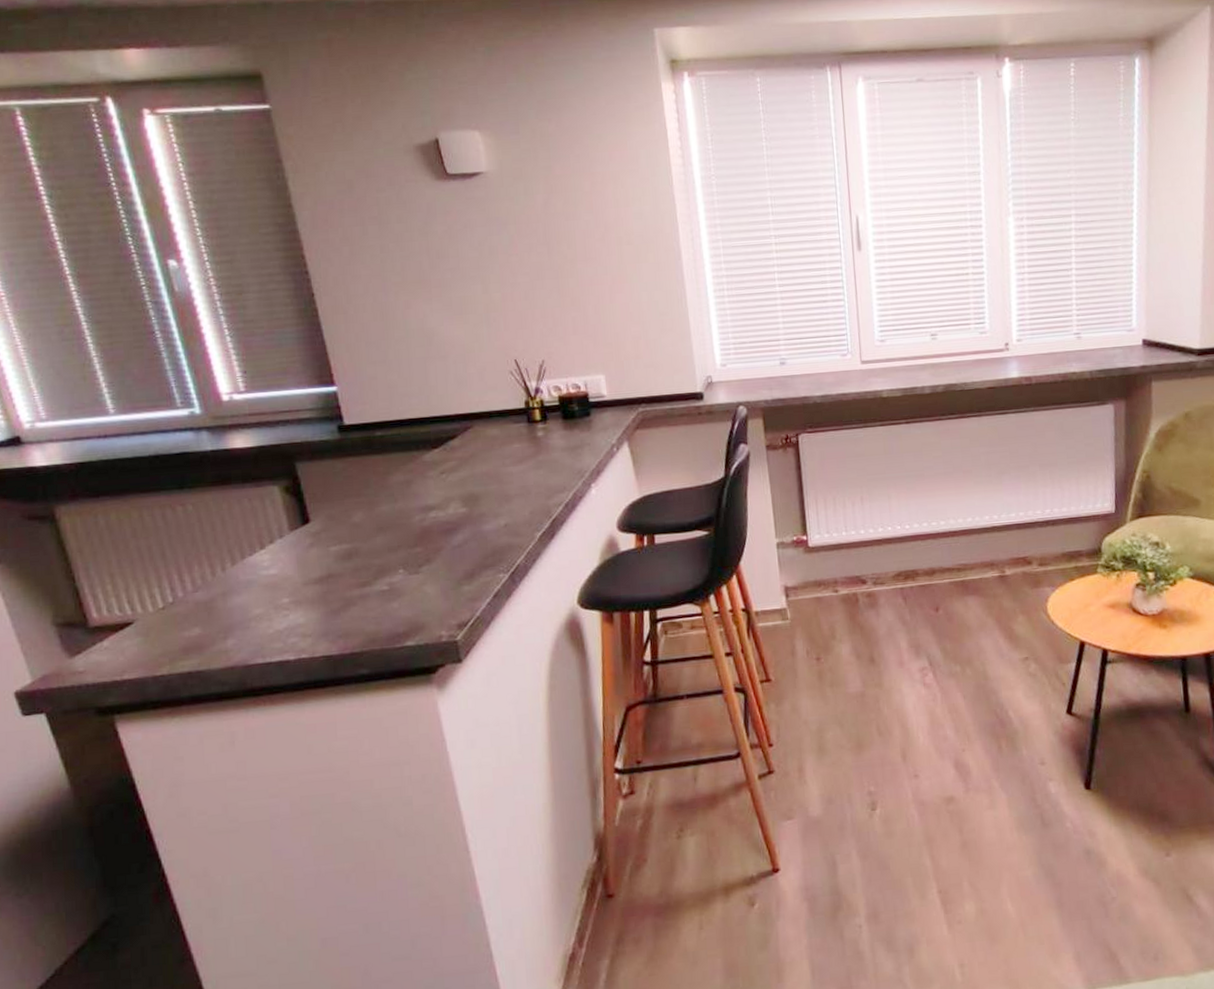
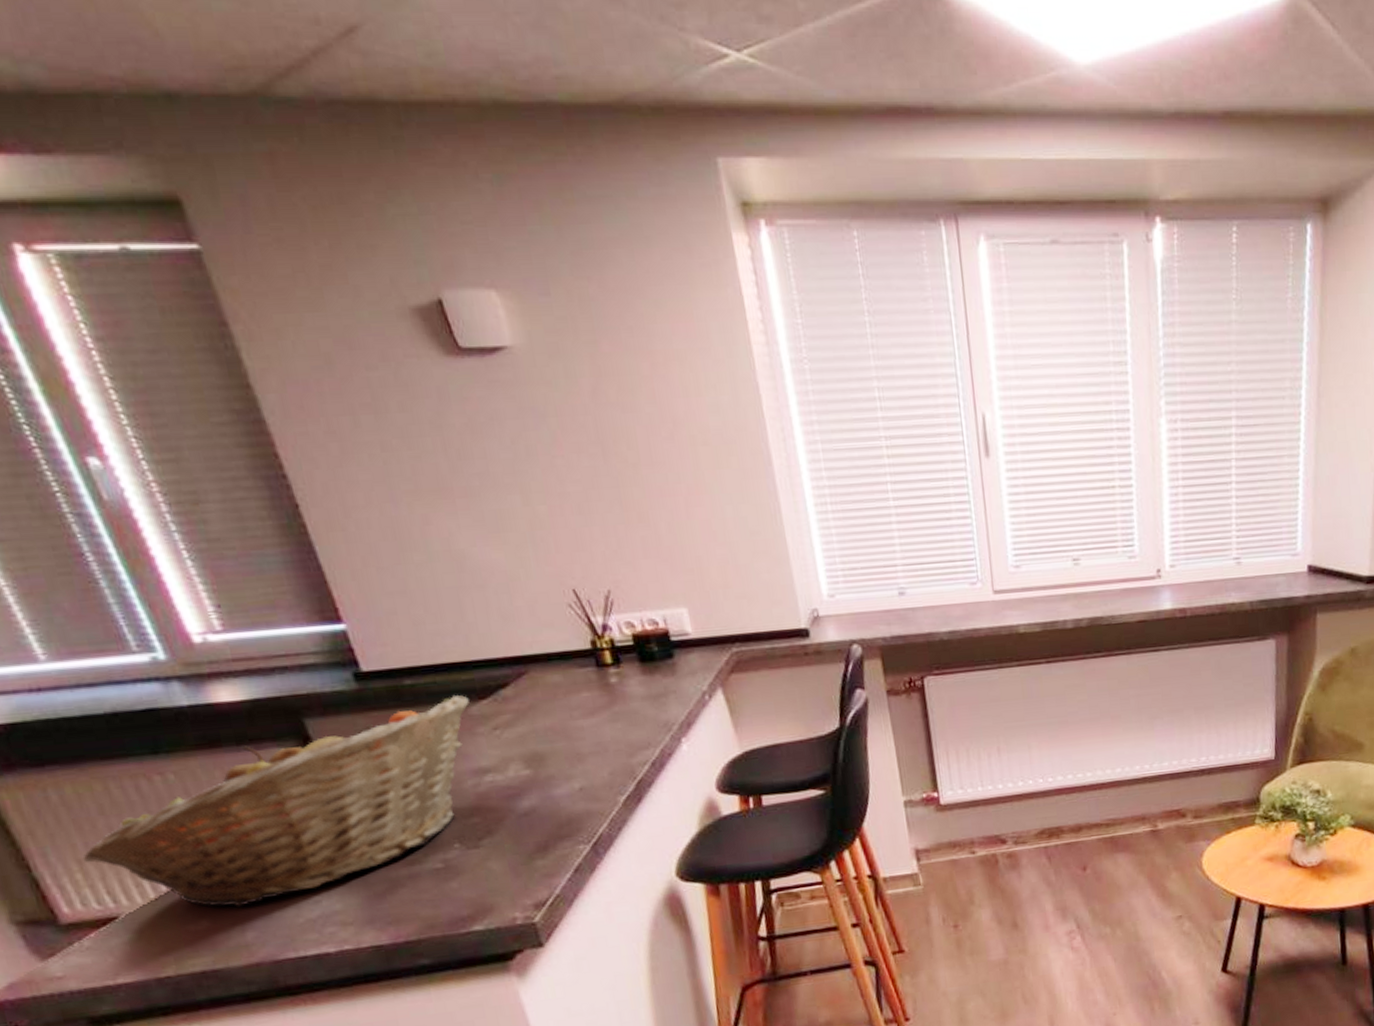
fruit basket: none [114,444,424,618] -> present [82,694,469,907]

